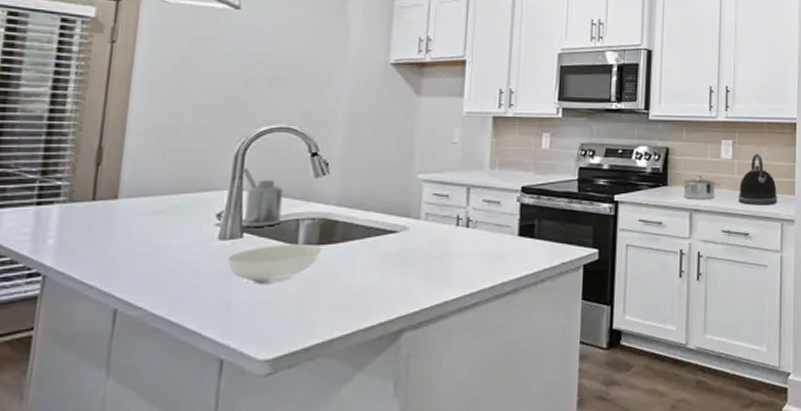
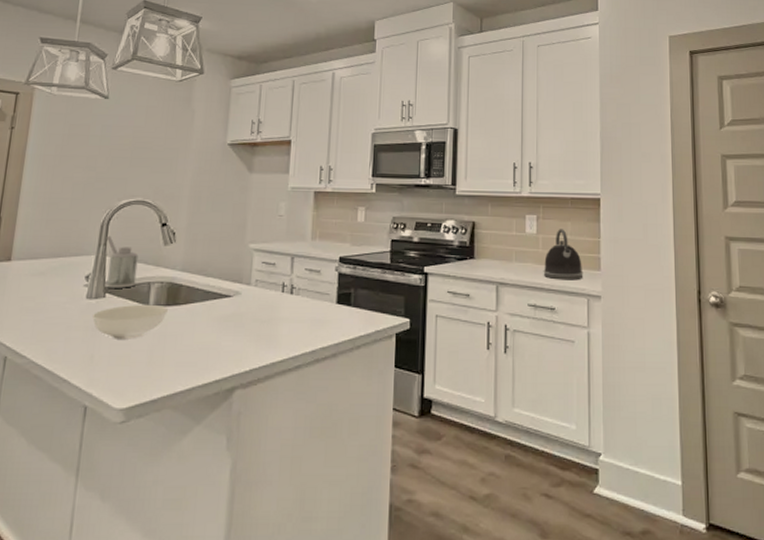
cooking pot: present [678,175,721,200] -> none [484,248,526,274]

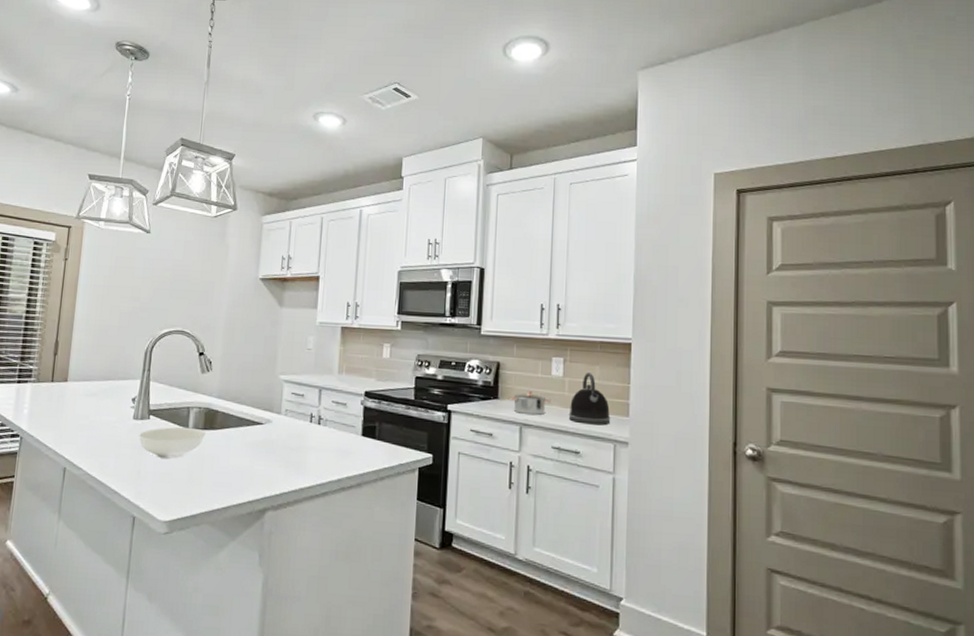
soap dispenser: present [106,235,139,290] -> none [150,362,179,412]
cooking pot: none [484,248,526,274] -> present [508,390,552,416]

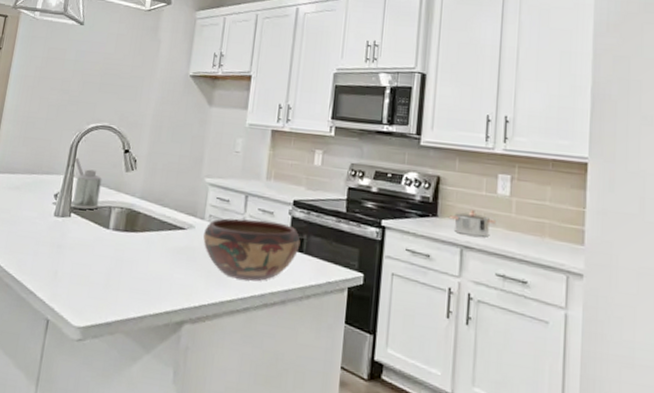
bowl: present [139,426,205,459] -> none [58,226,126,261]
soap dispenser: none [150,362,179,412] -> present [72,157,102,210]
decorative bowl: none [281,411,373,468] -> present [203,218,301,281]
kettle: present [568,373,611,425] -> none [515,193,563,253]

